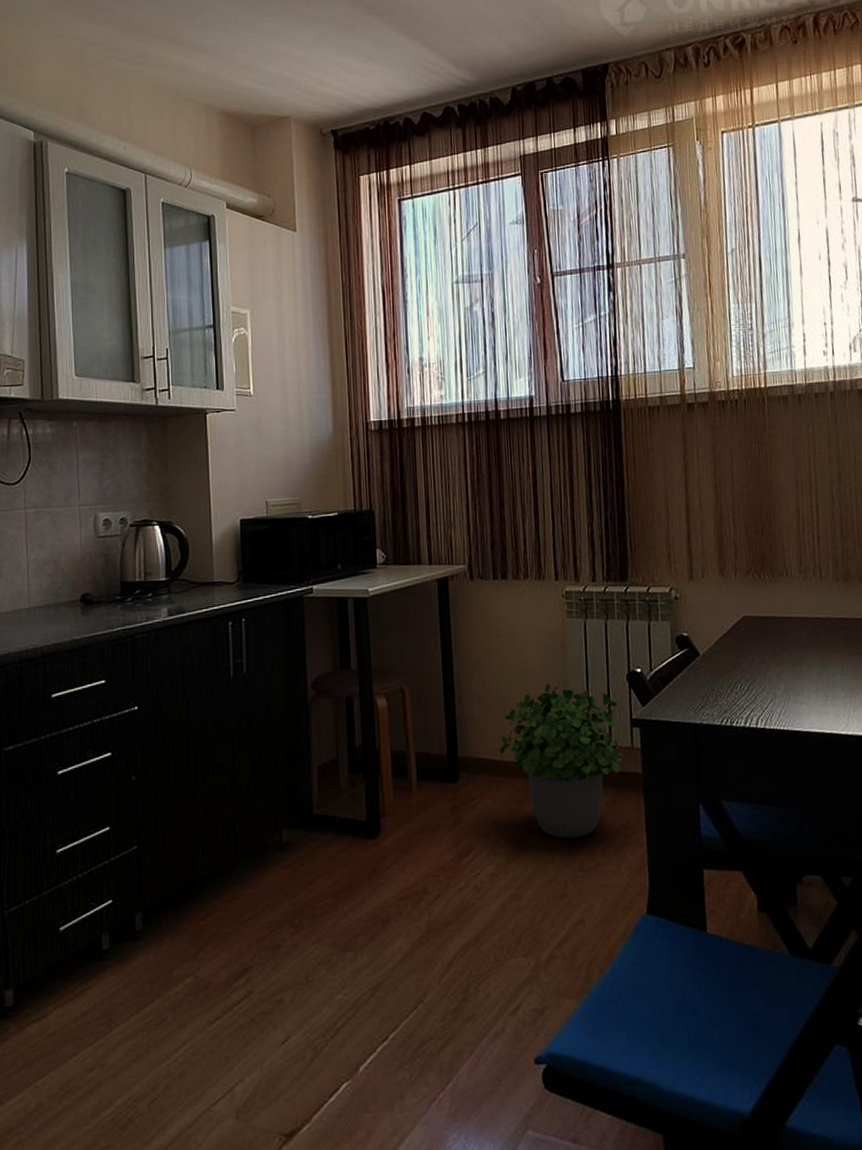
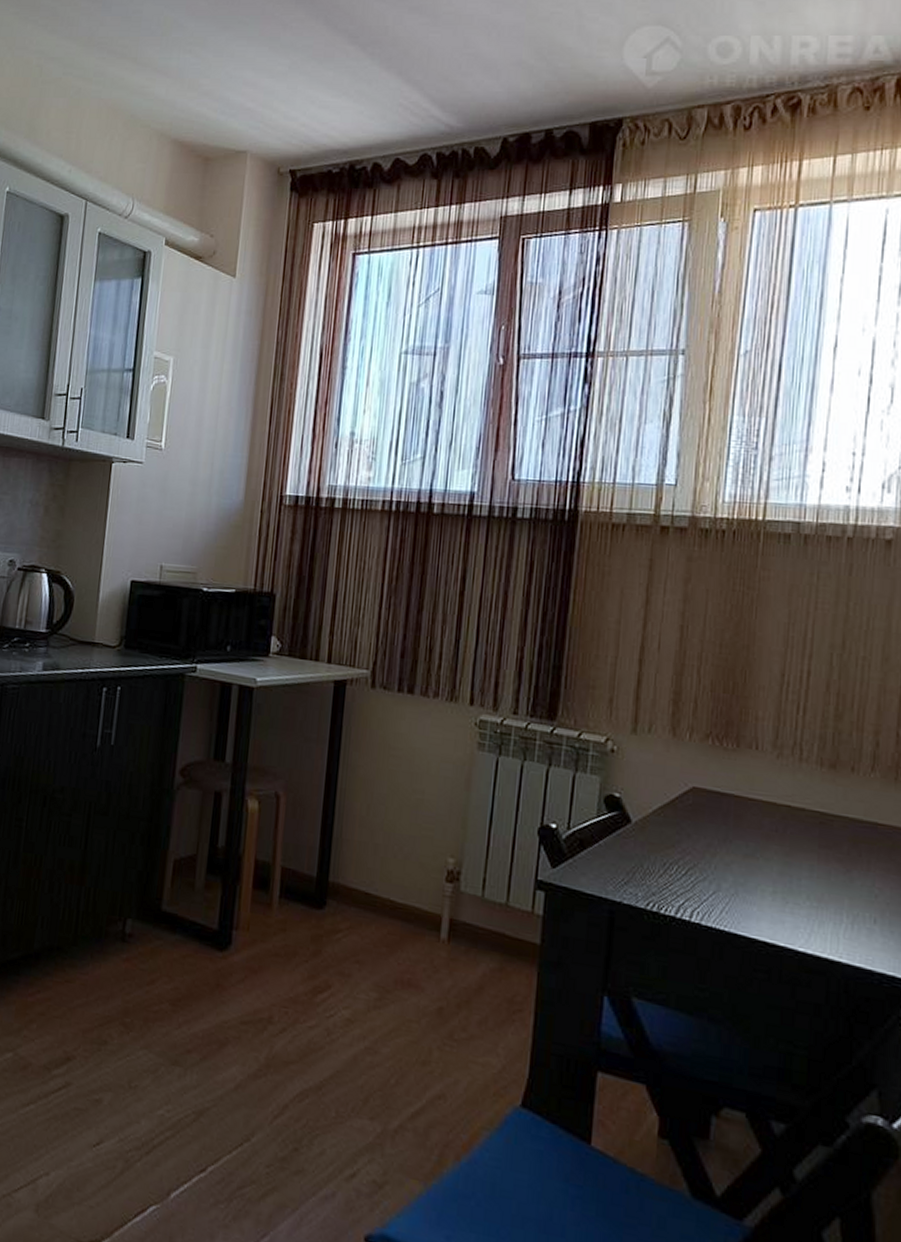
potted plant: present [500,684,623,839] -> none [377,820,523,1002]

